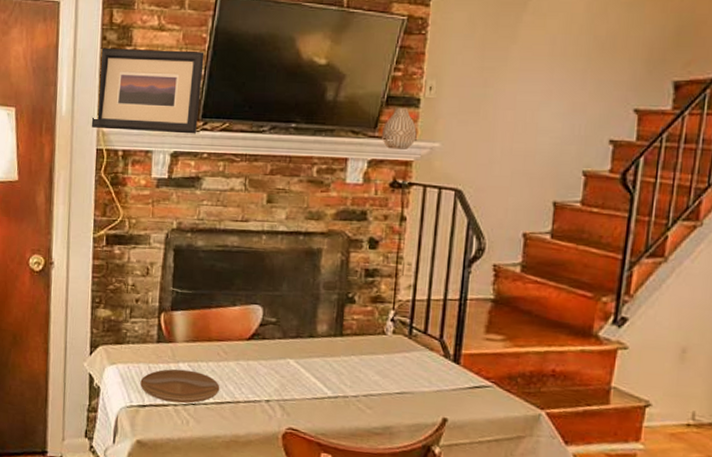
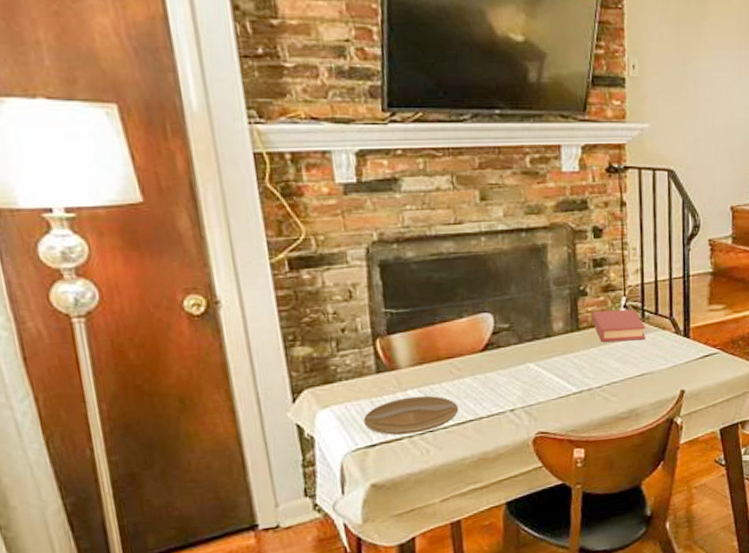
picture frame: present [91,48,205,134] -> none [233,20,385,128]
book: none [357,320,412,357] -> present [592,309,646,342]
vase: present [381,107,417,150] -> none [591,87,626,132]

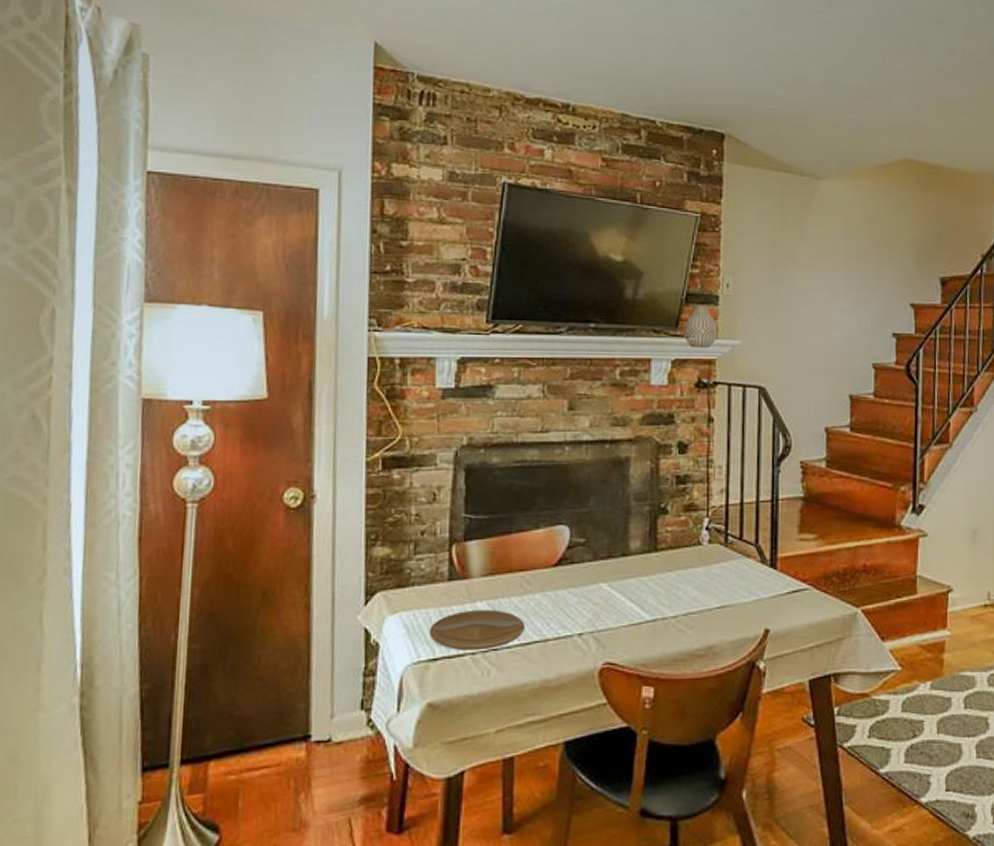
vase: none [591,87,626,132] -> present [683,304,718,348]
book: present [592,309,646,342] -> none [672,532,729,567]

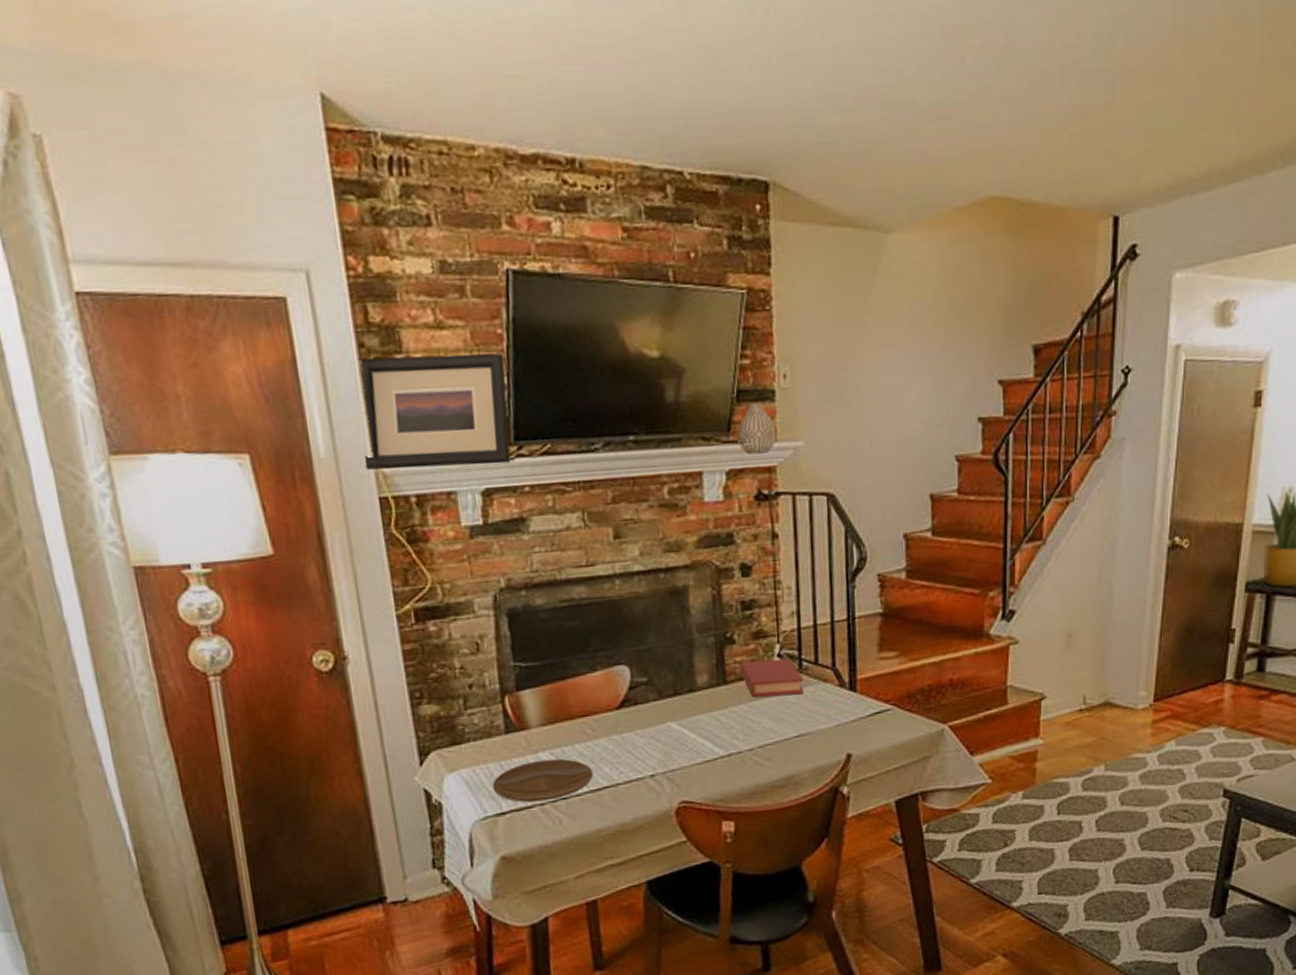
picture frame: none [360,242,492,338] -> present [358,353,511,471]
book: none [672,532,729,567] -> present [741,658,804,697]

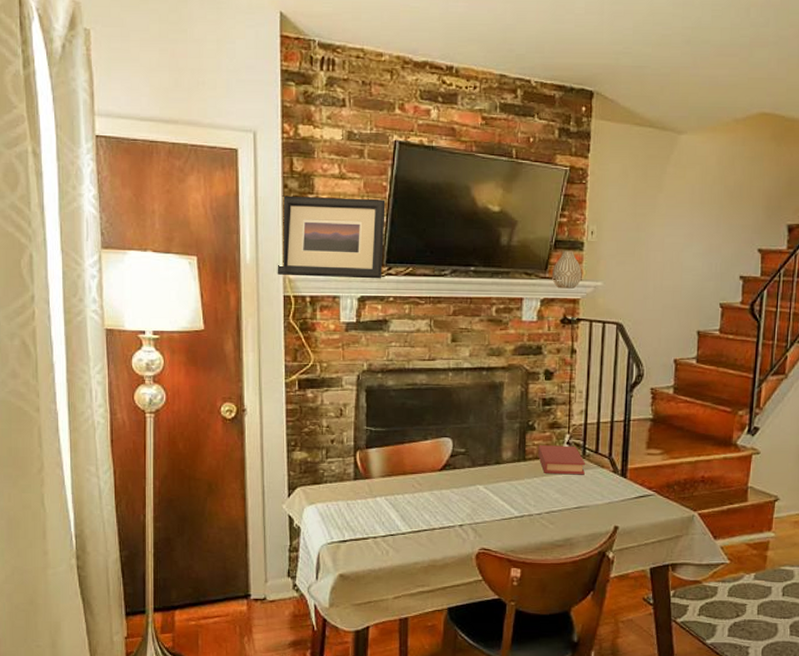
plate: present [492,758,594,803] -> none [340,503,416,535]

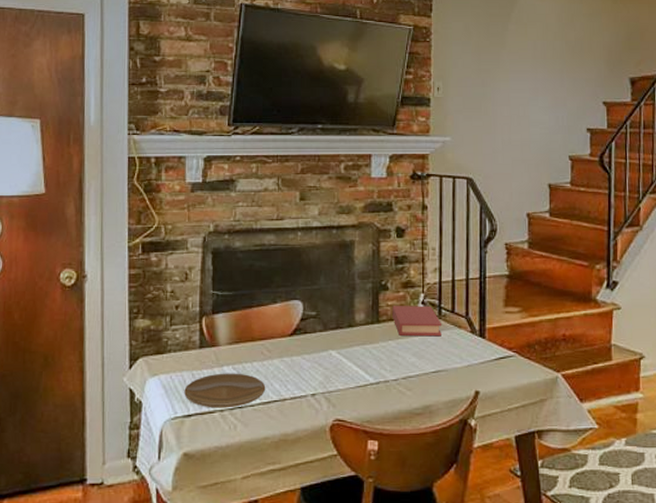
picture frame: present [277,195,386,279] -> none [121,58,232,138]
plate: none [340,503,416,535] -> present [184,373,266,408]
vase: present [551,250,582,289] -> none [399,106,430,144]

